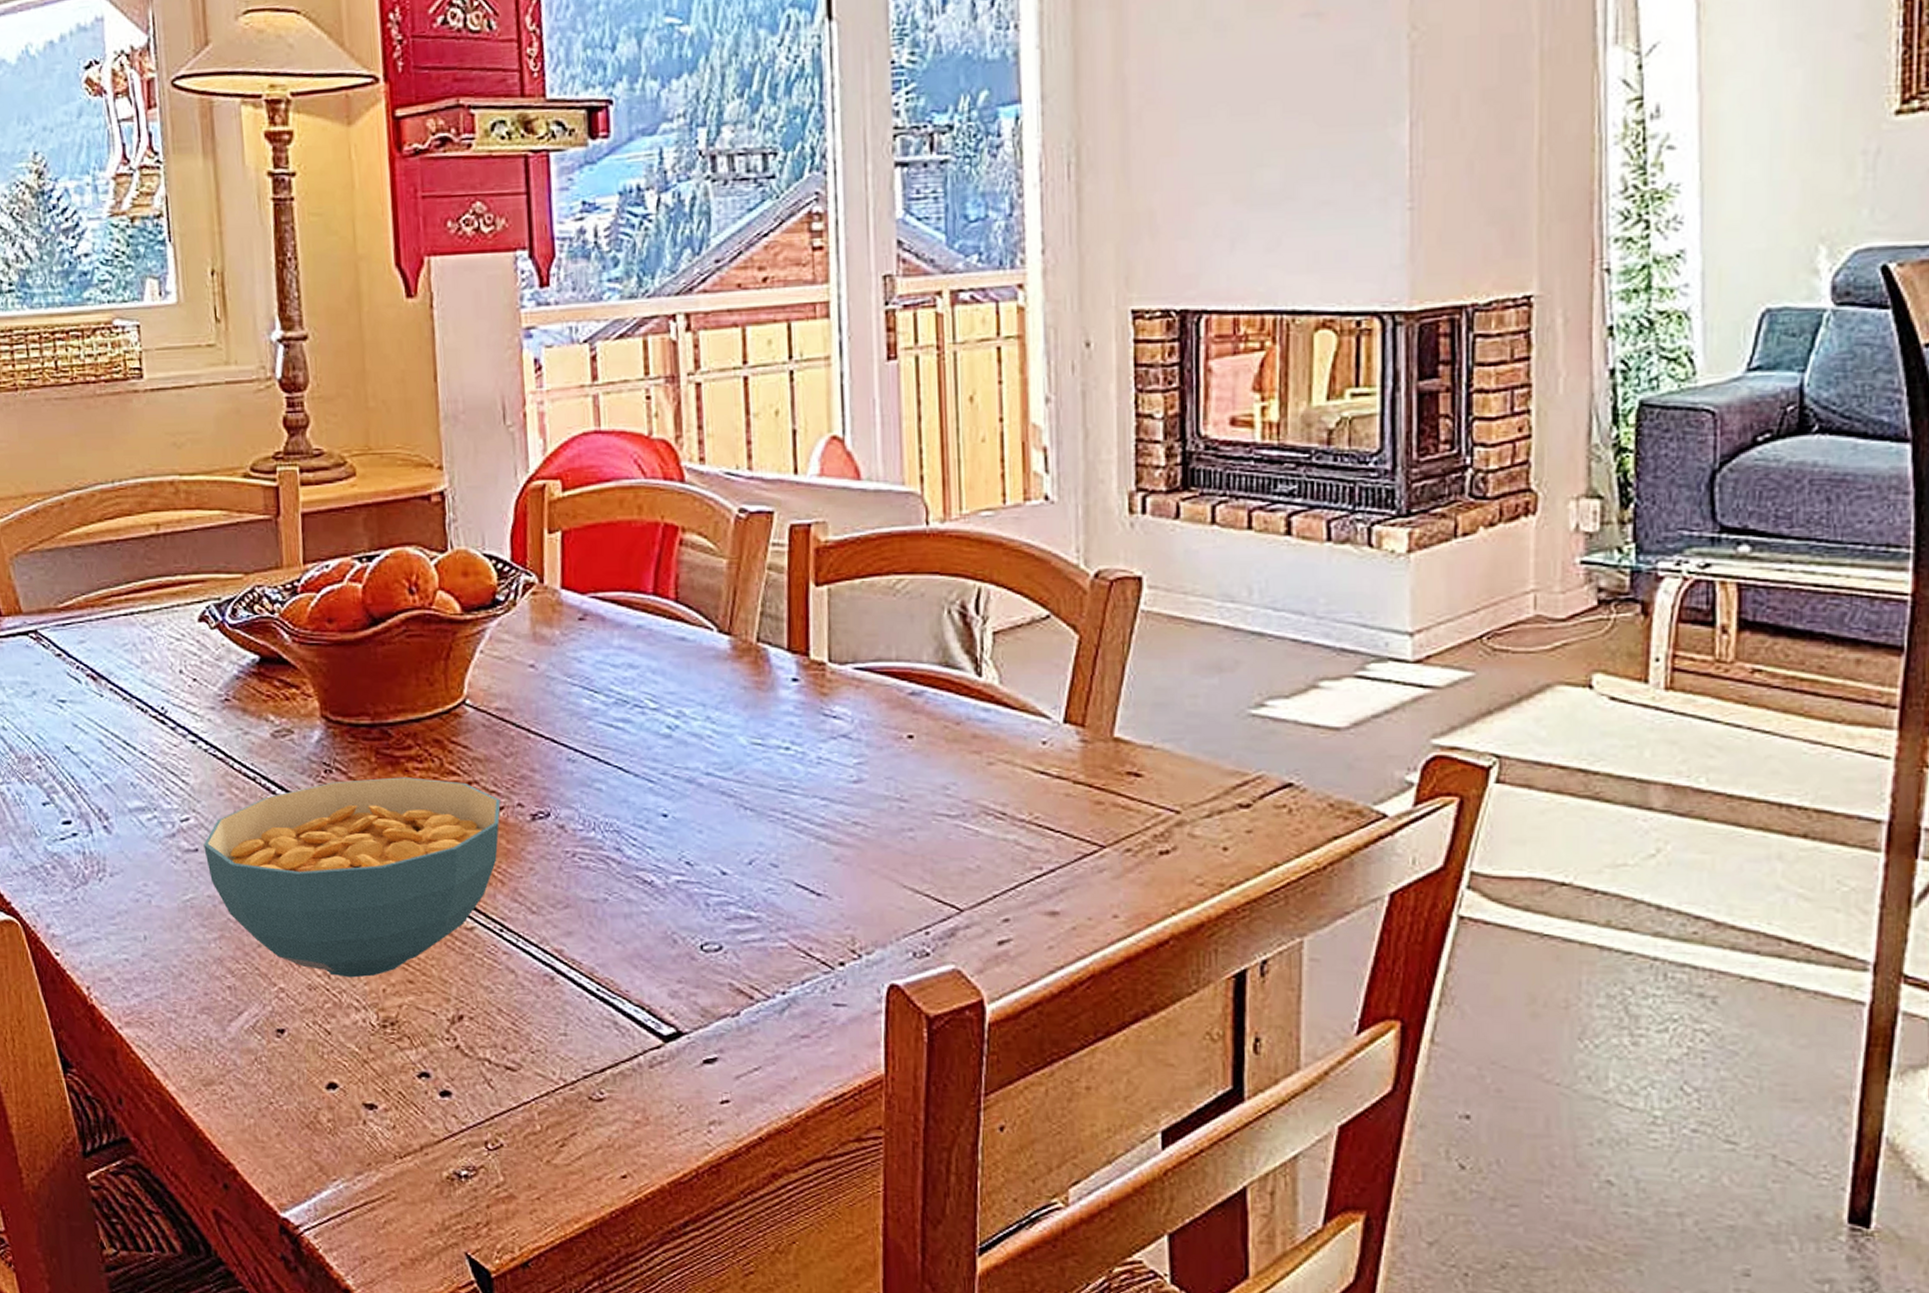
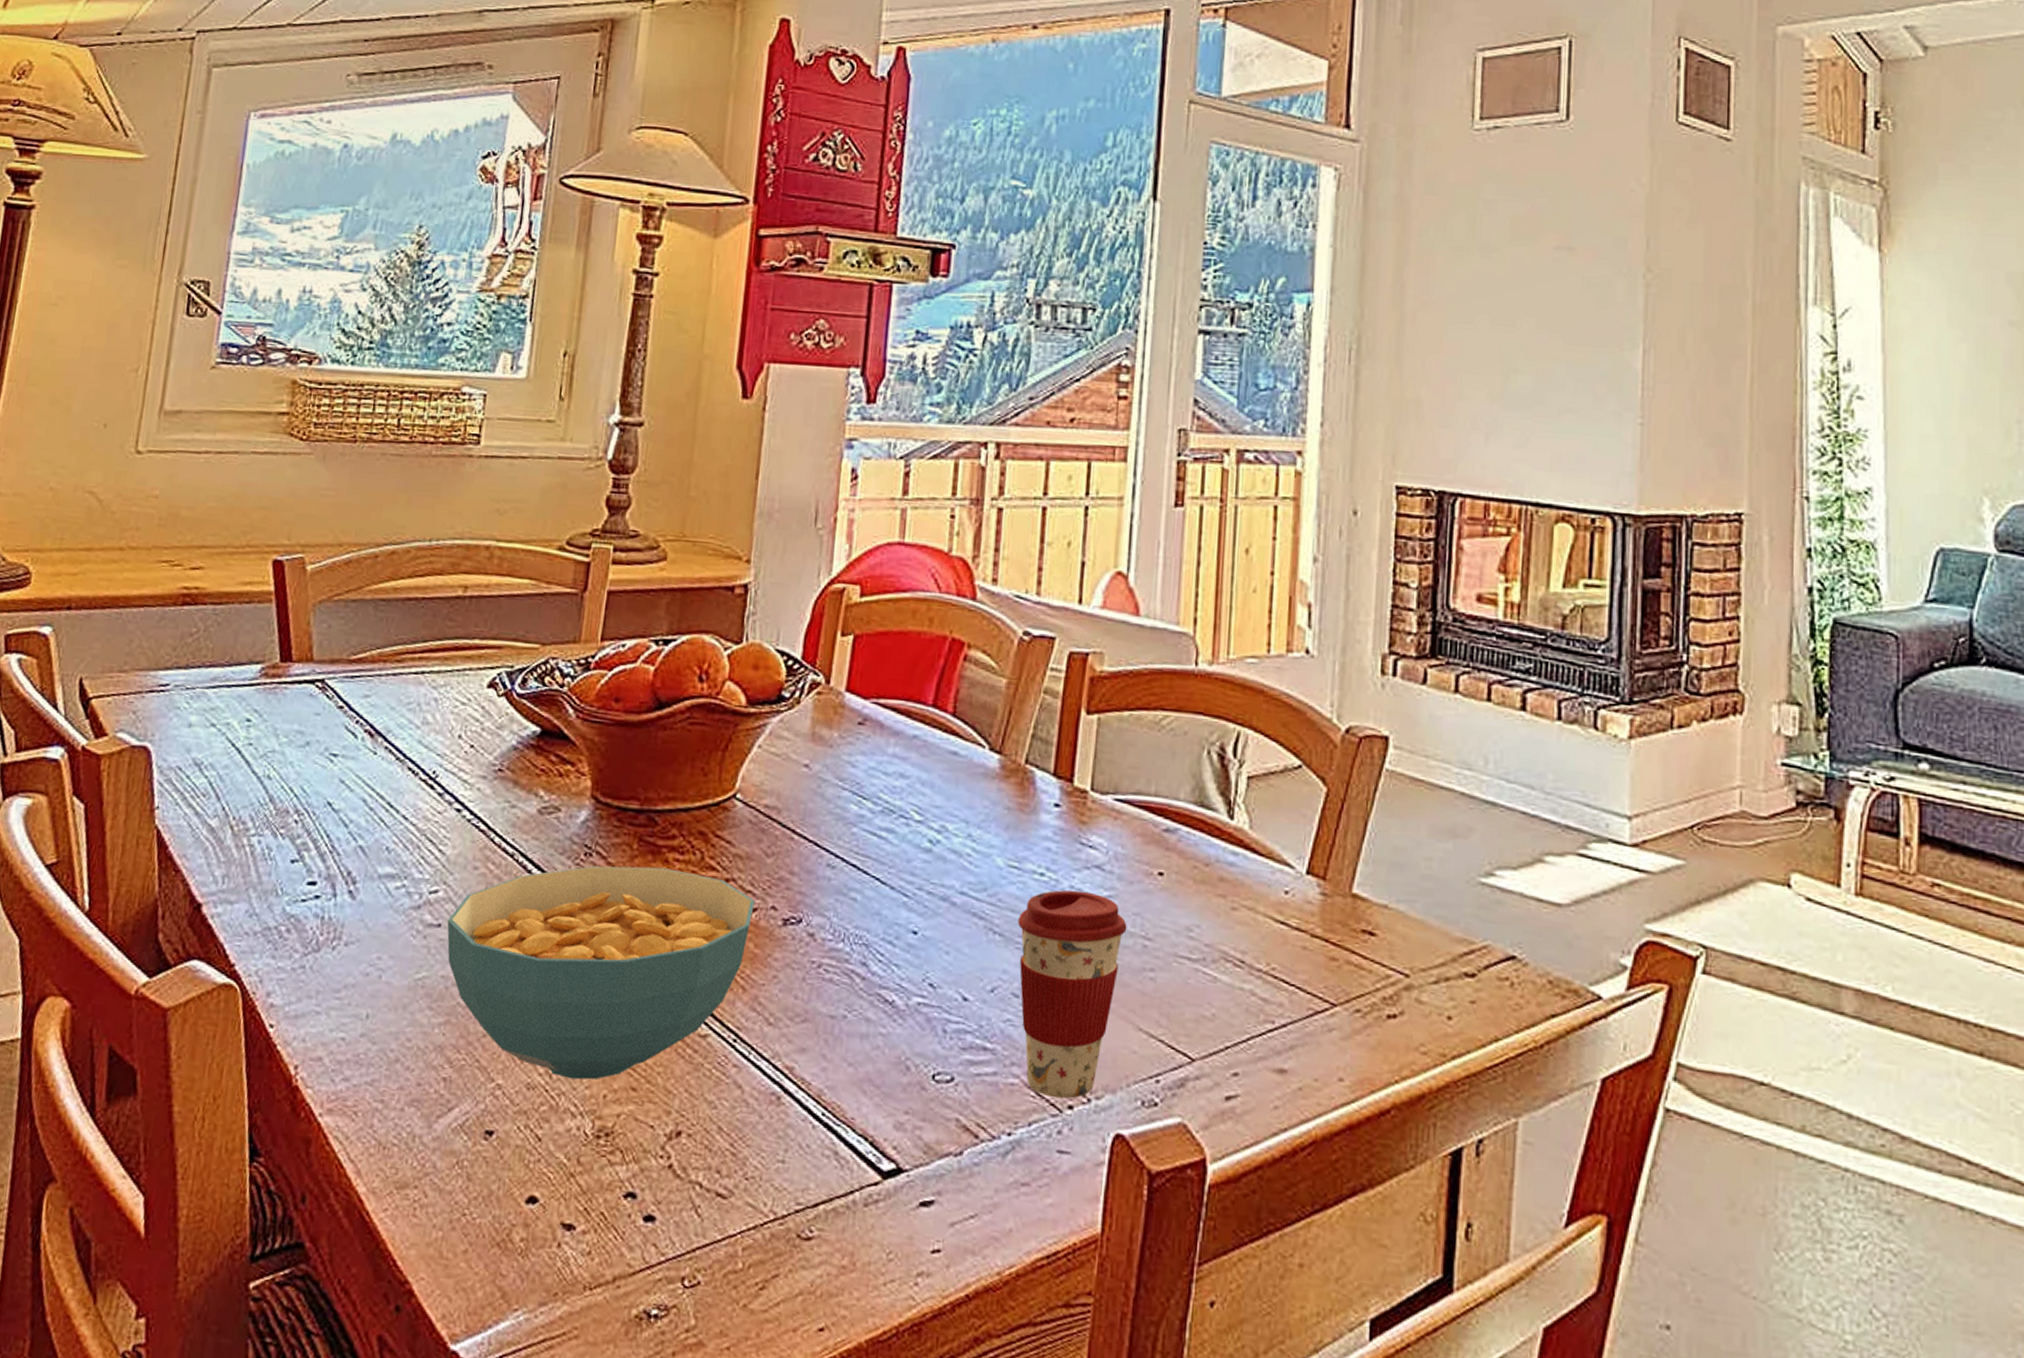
coffee cup: none [767,760,881,957] -> present [1017,890,1127,1099]

